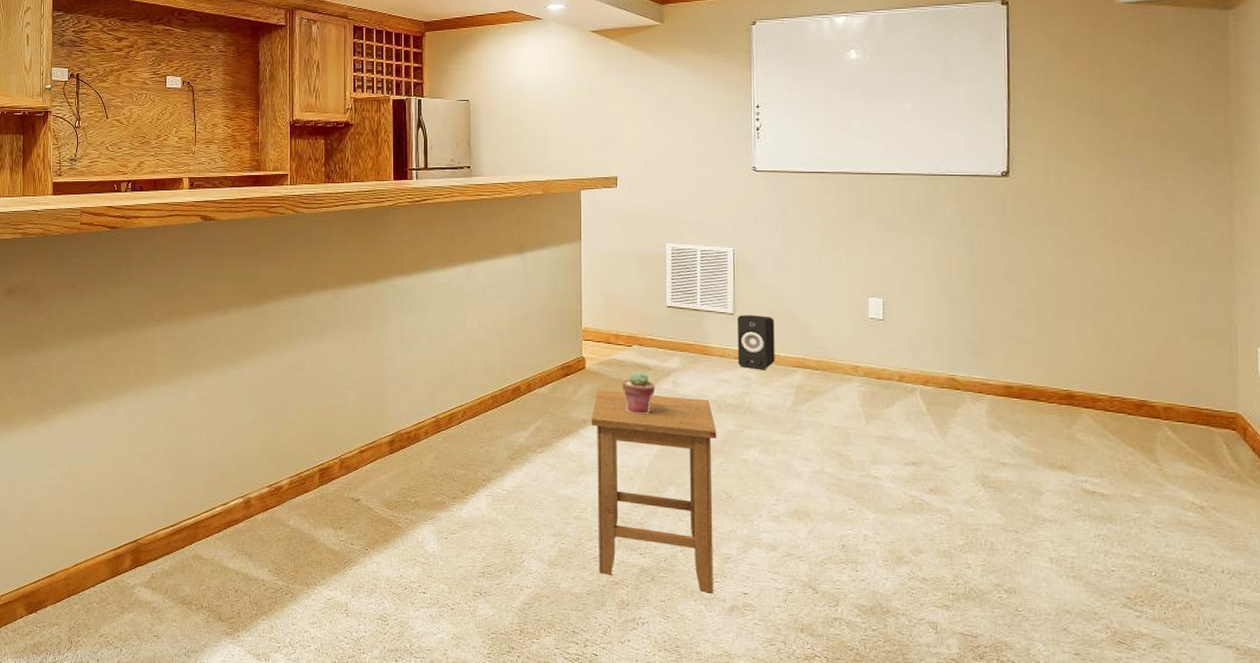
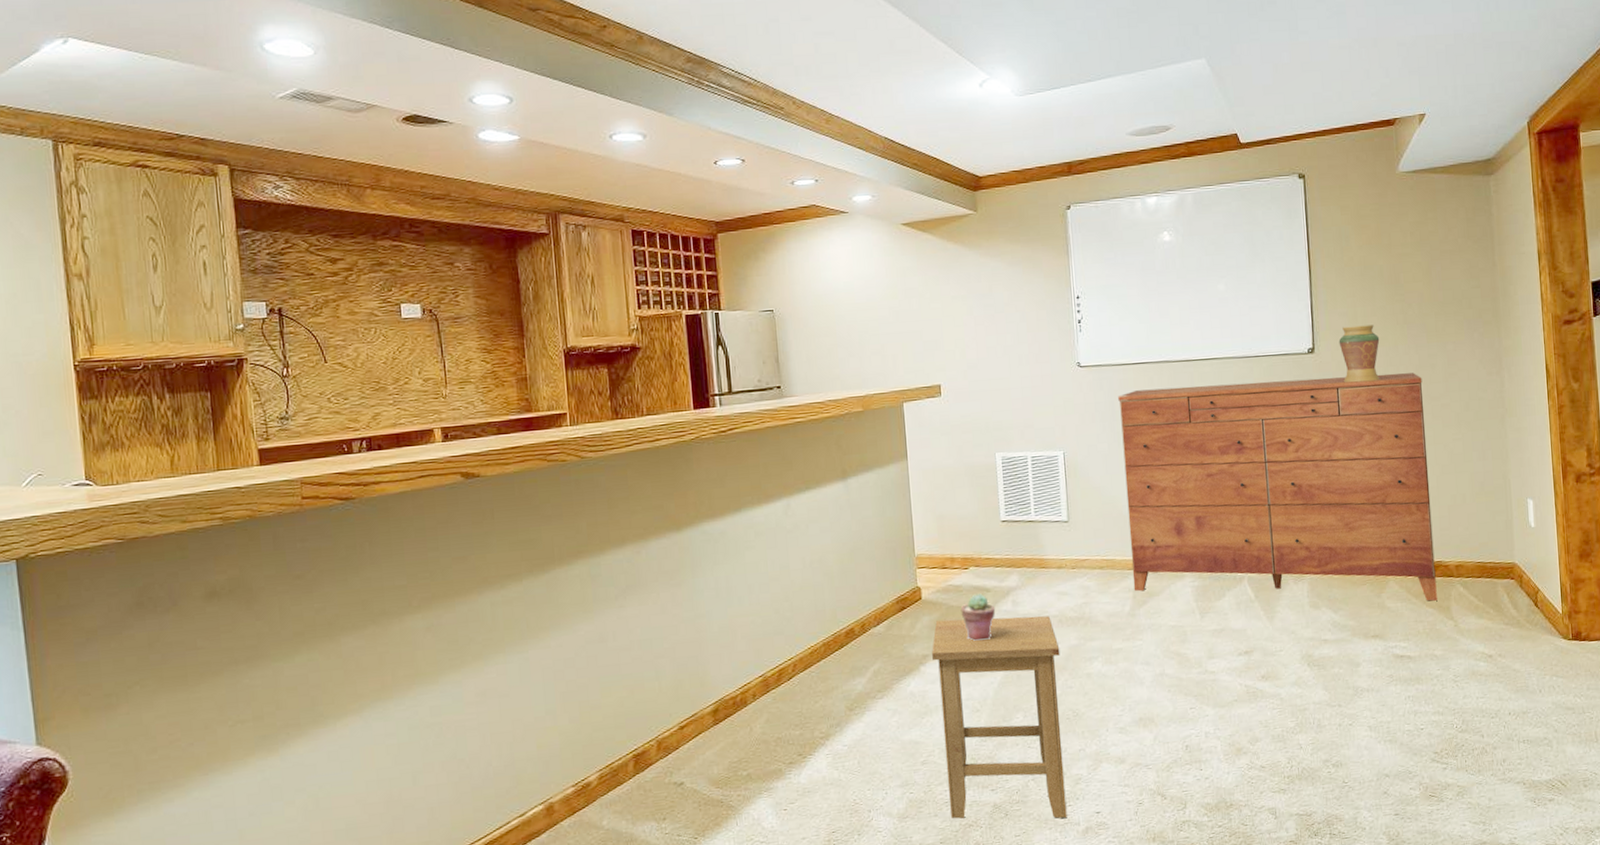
speaker: present [736,314,775,370] -> none [1071,519,1111,578]
dresser: none [793,198,1139,441] -> present [1118,373,1437,601]
decorative vase: none [1037,153,1085,210] -> present [1338,324,1380,383]

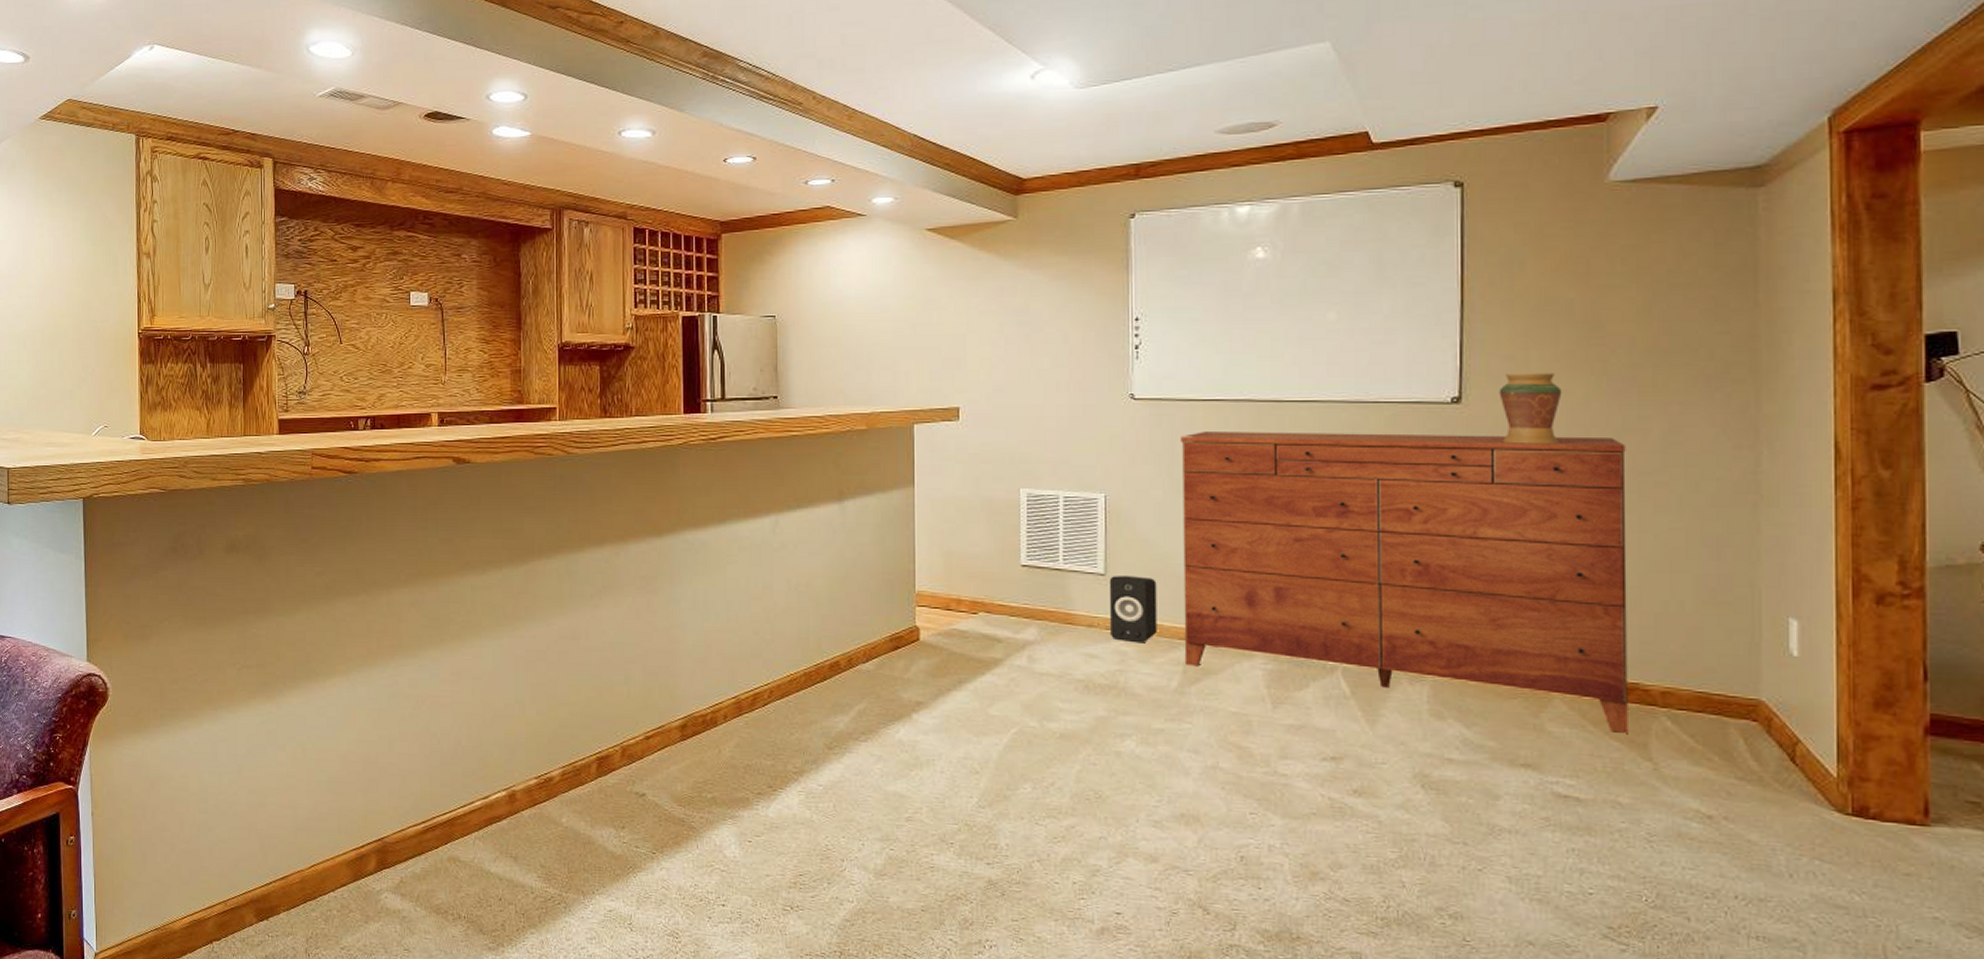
stool: present [932,616,1067,819] -> none [927,666,1084,911]
potted succulent: present [960,593,996,642] -> none [964,643,1007,697]
speaker: none [1071,519,1111,578] -> present [1109,575,1157,644]

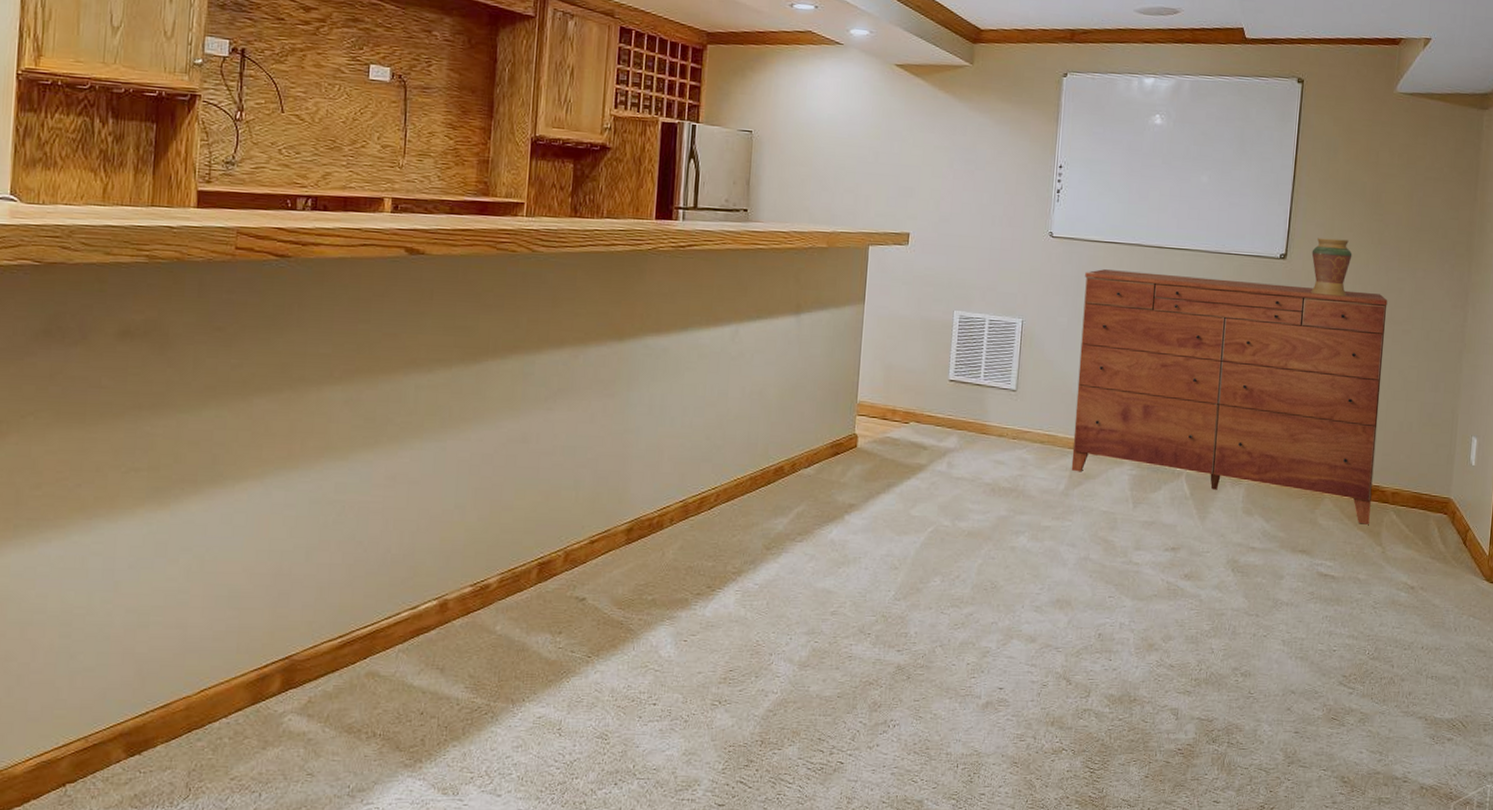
speaker: present [1109,575,1157,644] -> none [1016,391,1056,452]

